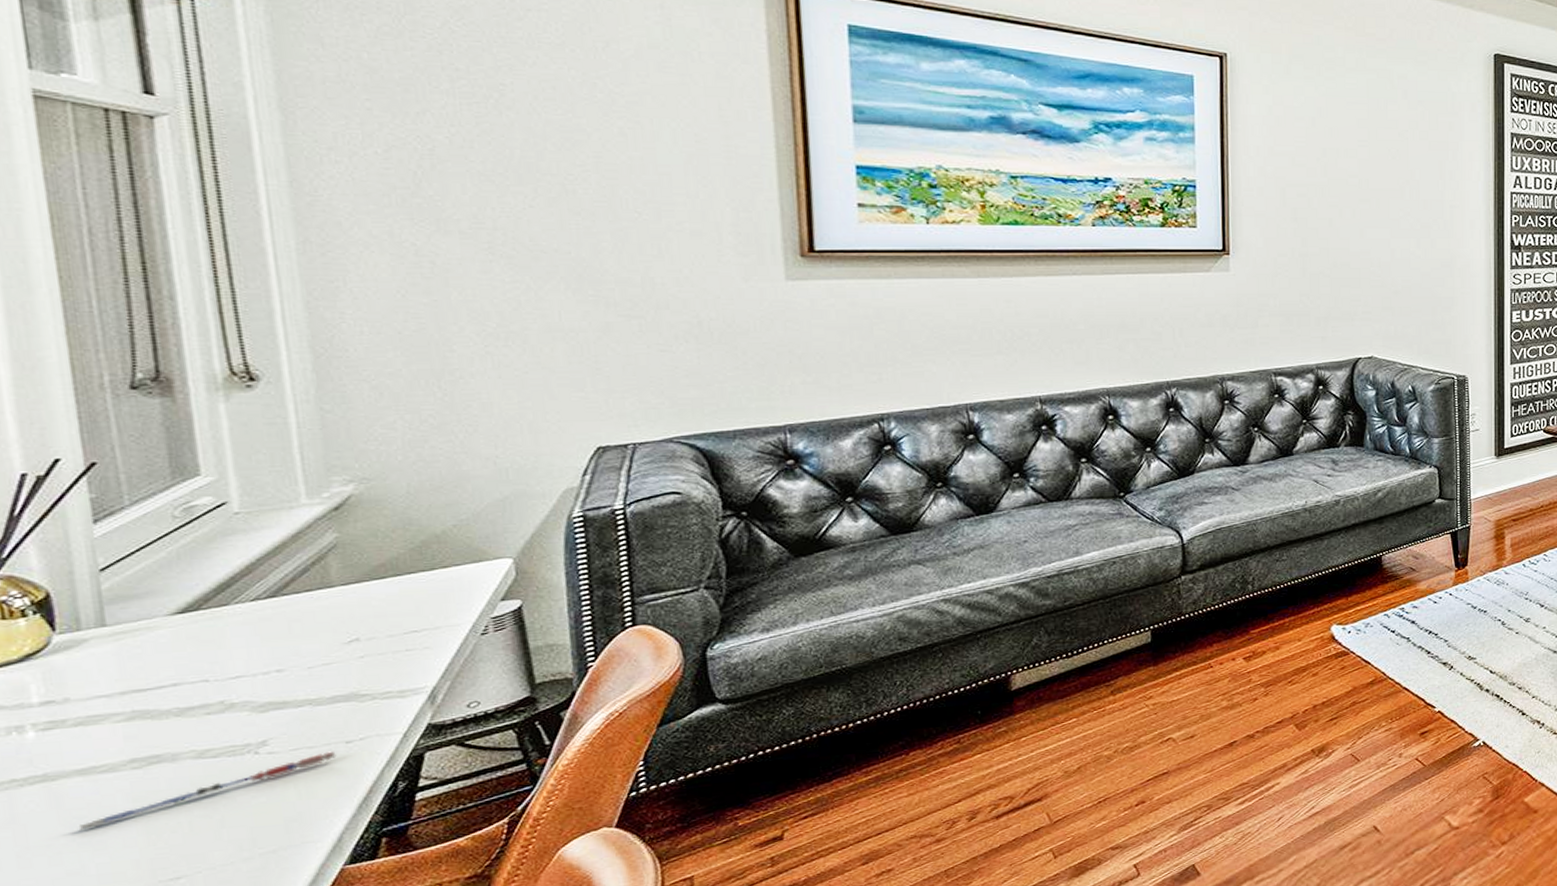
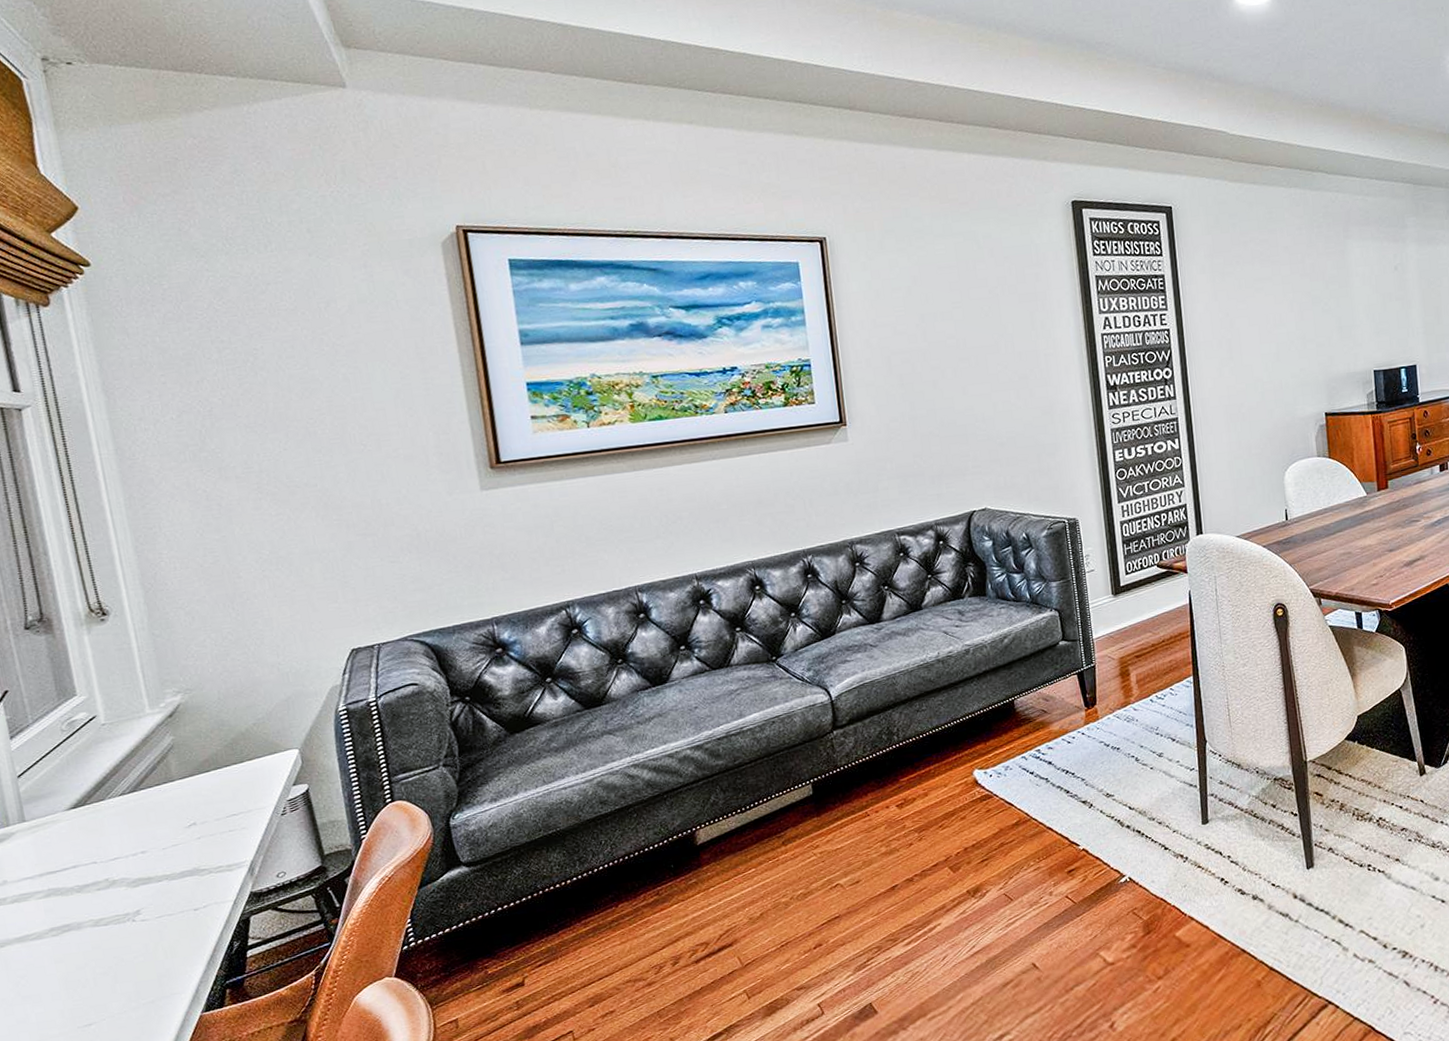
pen: present [79,751,337,830] -> none [22,917,189,987]

